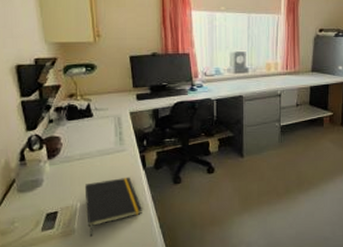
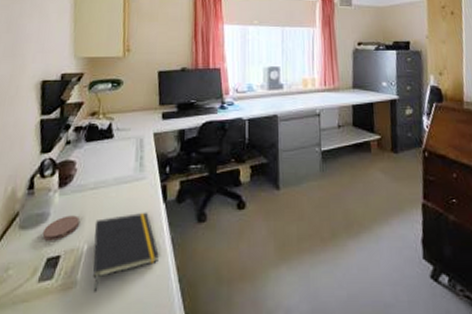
coaster: none [39,181,70,201] -> present [42,215,80,241]

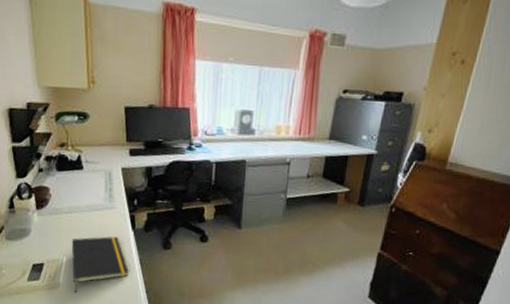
coaster: present [42,215,80,241] -> none [26,232,57,252]

